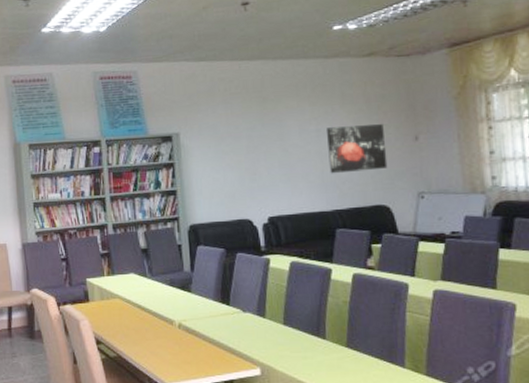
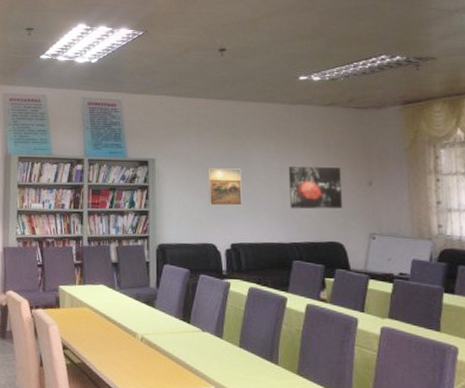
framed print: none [237,135,277,179] -> present [207,168,242,206]

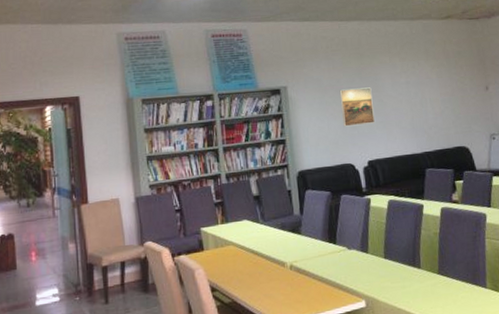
wall art: present [289,166,343,209] -> none [415,77,466,121]

